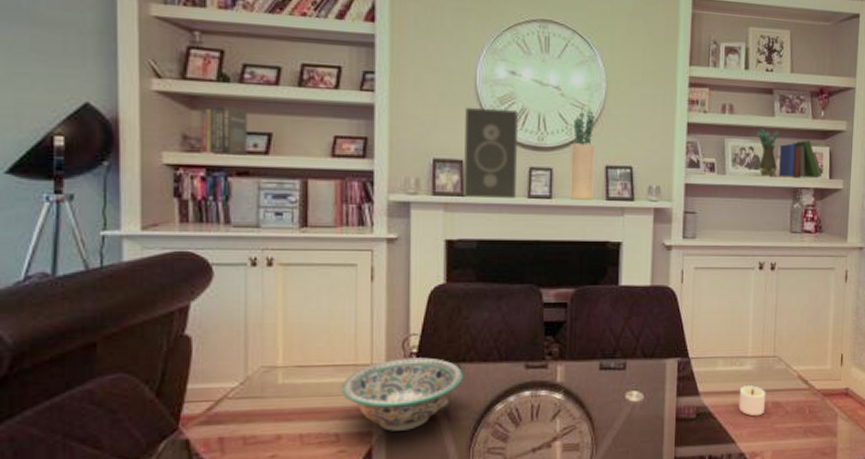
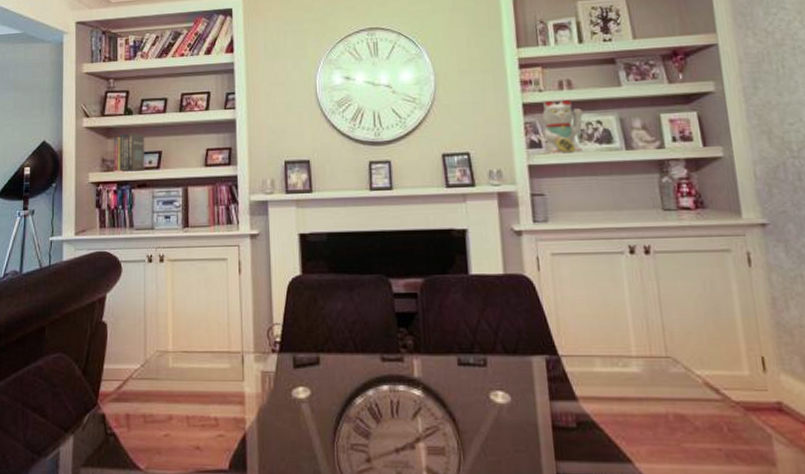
decorative bowl: present [341,357,463,431] -> none [218,347,323,419]
speaker: present [462,107,519,198] -> none [309,110,359,193]
vase: present [569,107,596,200] -> none [405,101,433,189]
decorative figurine: none [701,122,739,175] -> present [542,98,583,154]
candle: present [738,384,766,417] -> none [627,390,665,431]
vase: present [756,126,780,177] -> none [601,98,634,151]
book: present [779,140,822,179] -> none [634,106,692,150]

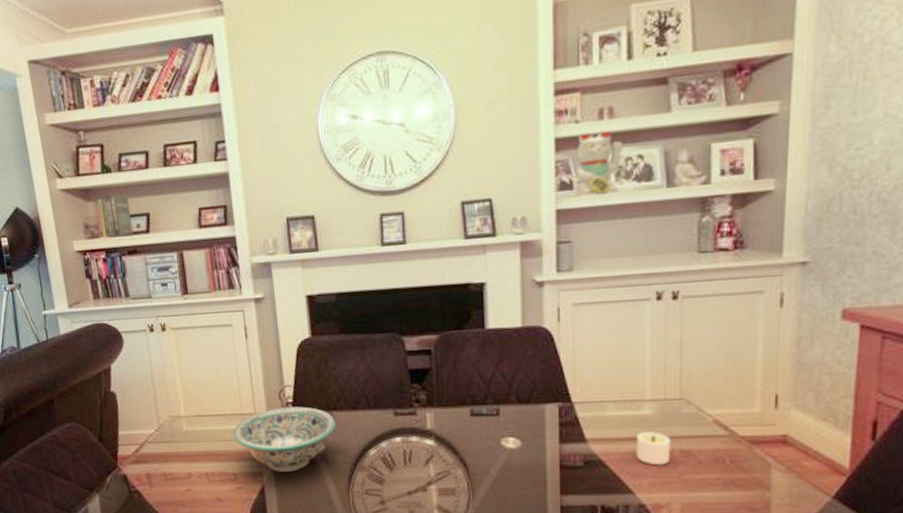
decorative bowl: none [218,347,323,419] -> present [232,406,336,472]
candle: none [627,390,665,431] -> present [636,430,671,466]

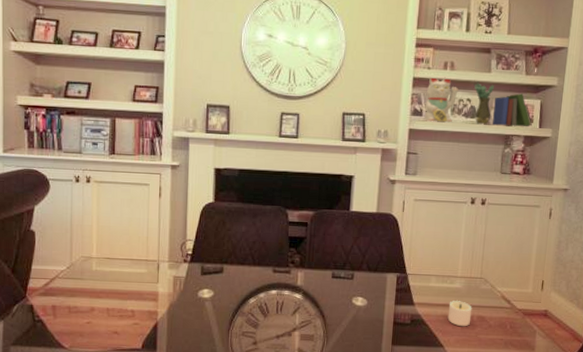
books: present [93,193,134,239] -> none [42,61,75,99]
decorative bowl: present [232,406,336,472] -> none [136,257,225,313]
vase: none [646,127,679,189] -> present [473,81,495,125]
book: none [680,134,742,187] -> present [493,93,532,127]

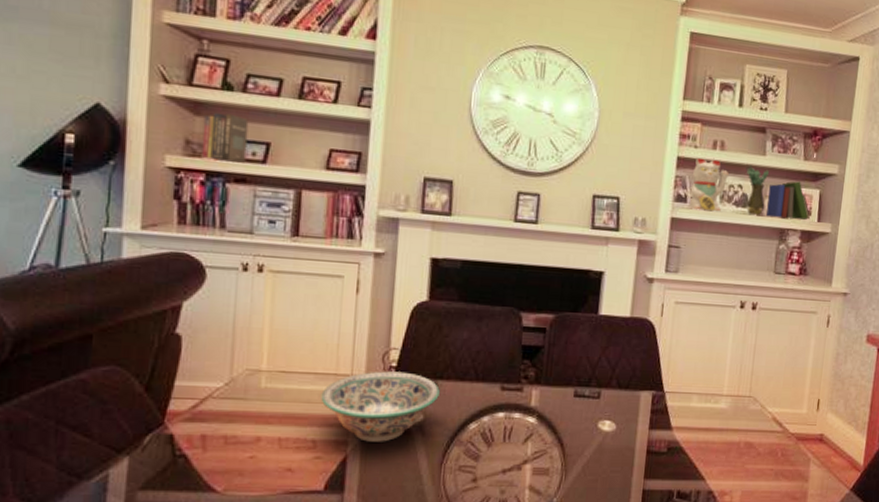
books: none [42,61,75,99] -> present [201,112,249,163]
decorative bowl: none [136,257,225,313] -> present [321,371,440,442]
candle: present [447,300,472,327] -> none [710,423,739,455]

